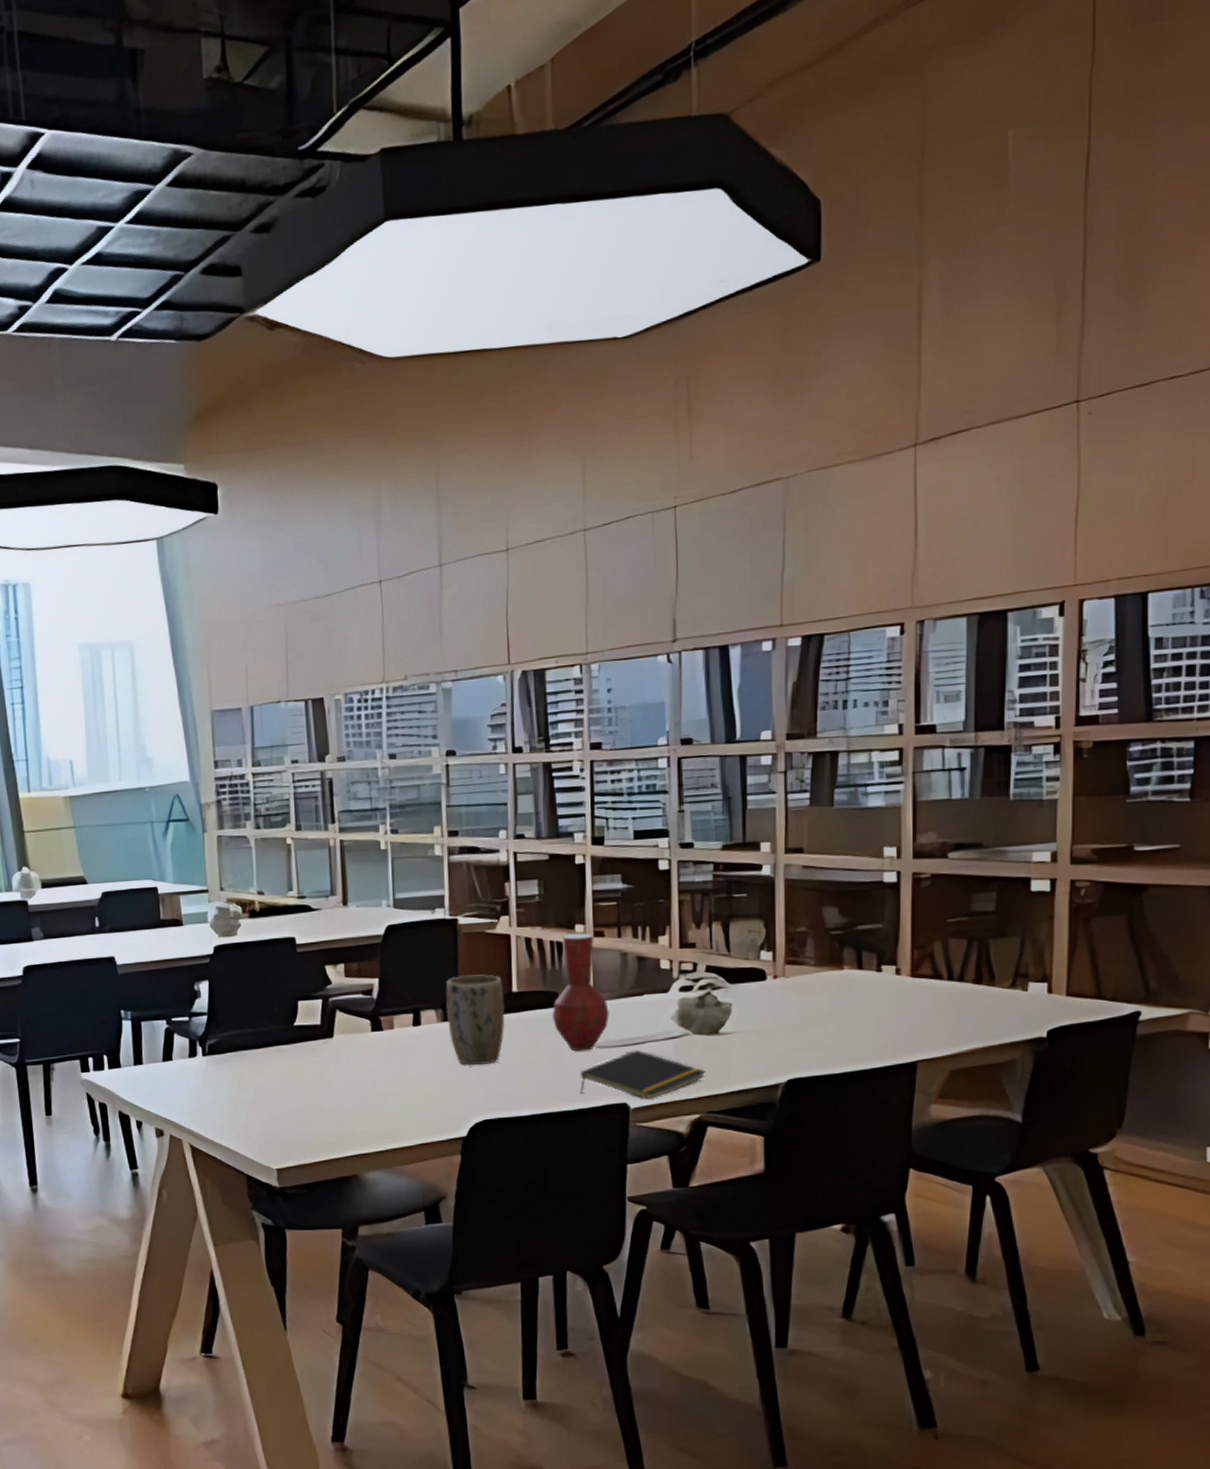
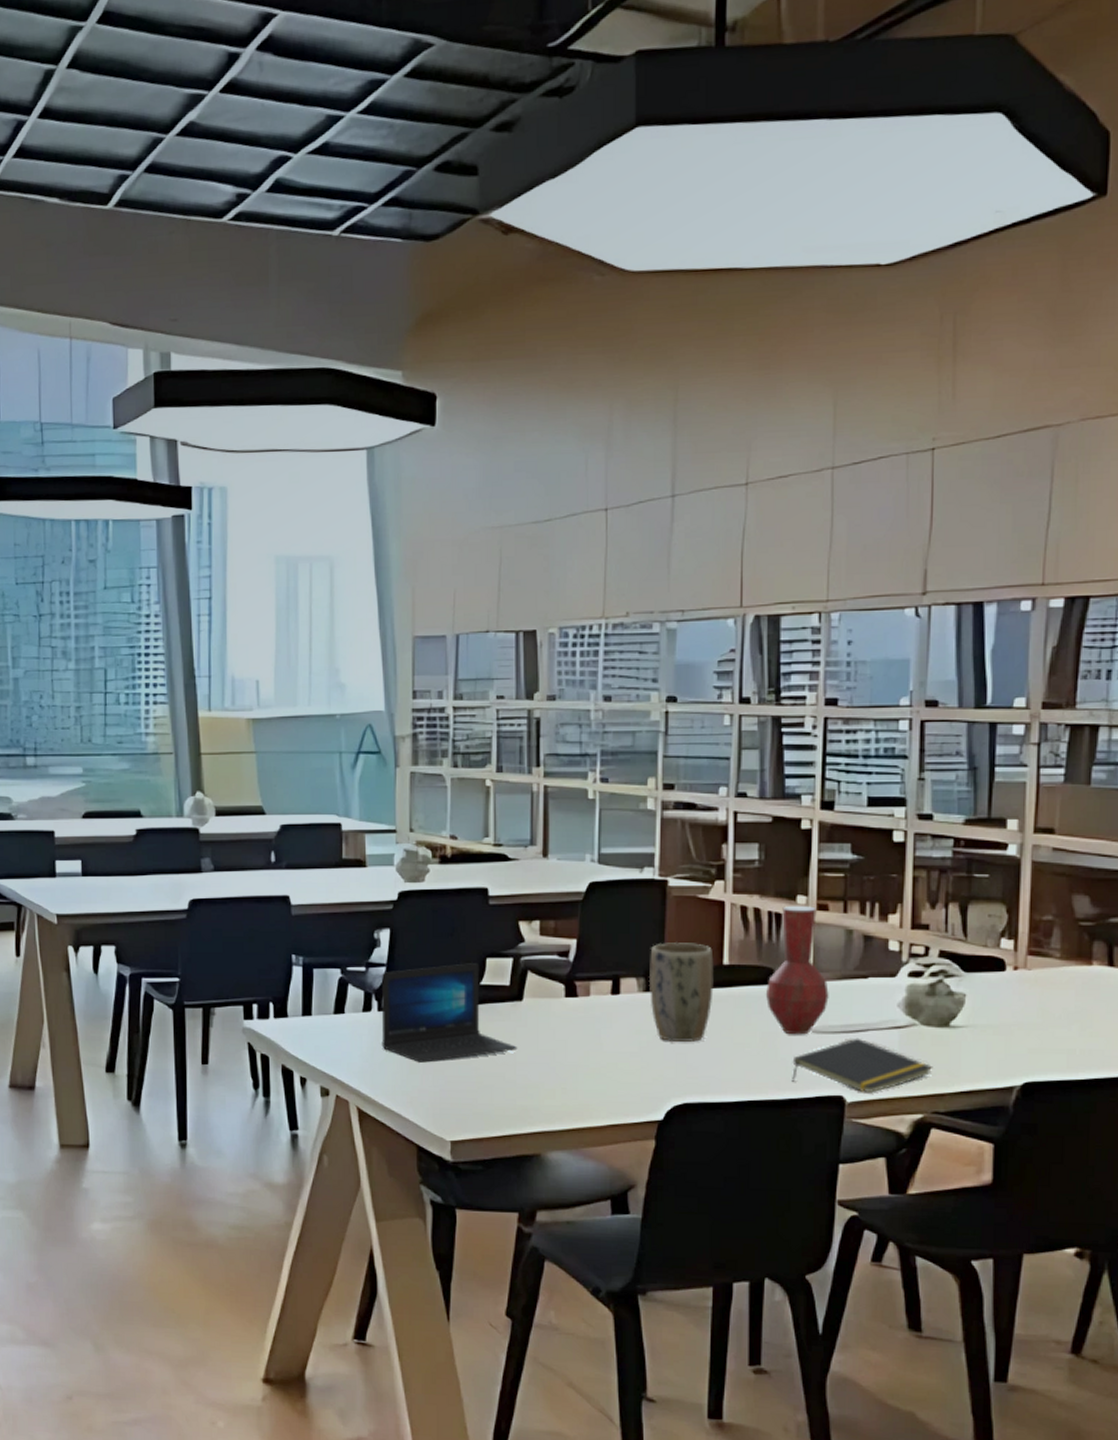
laptop: none [204,1006,332,1100] -> present [381,963,518,1063]

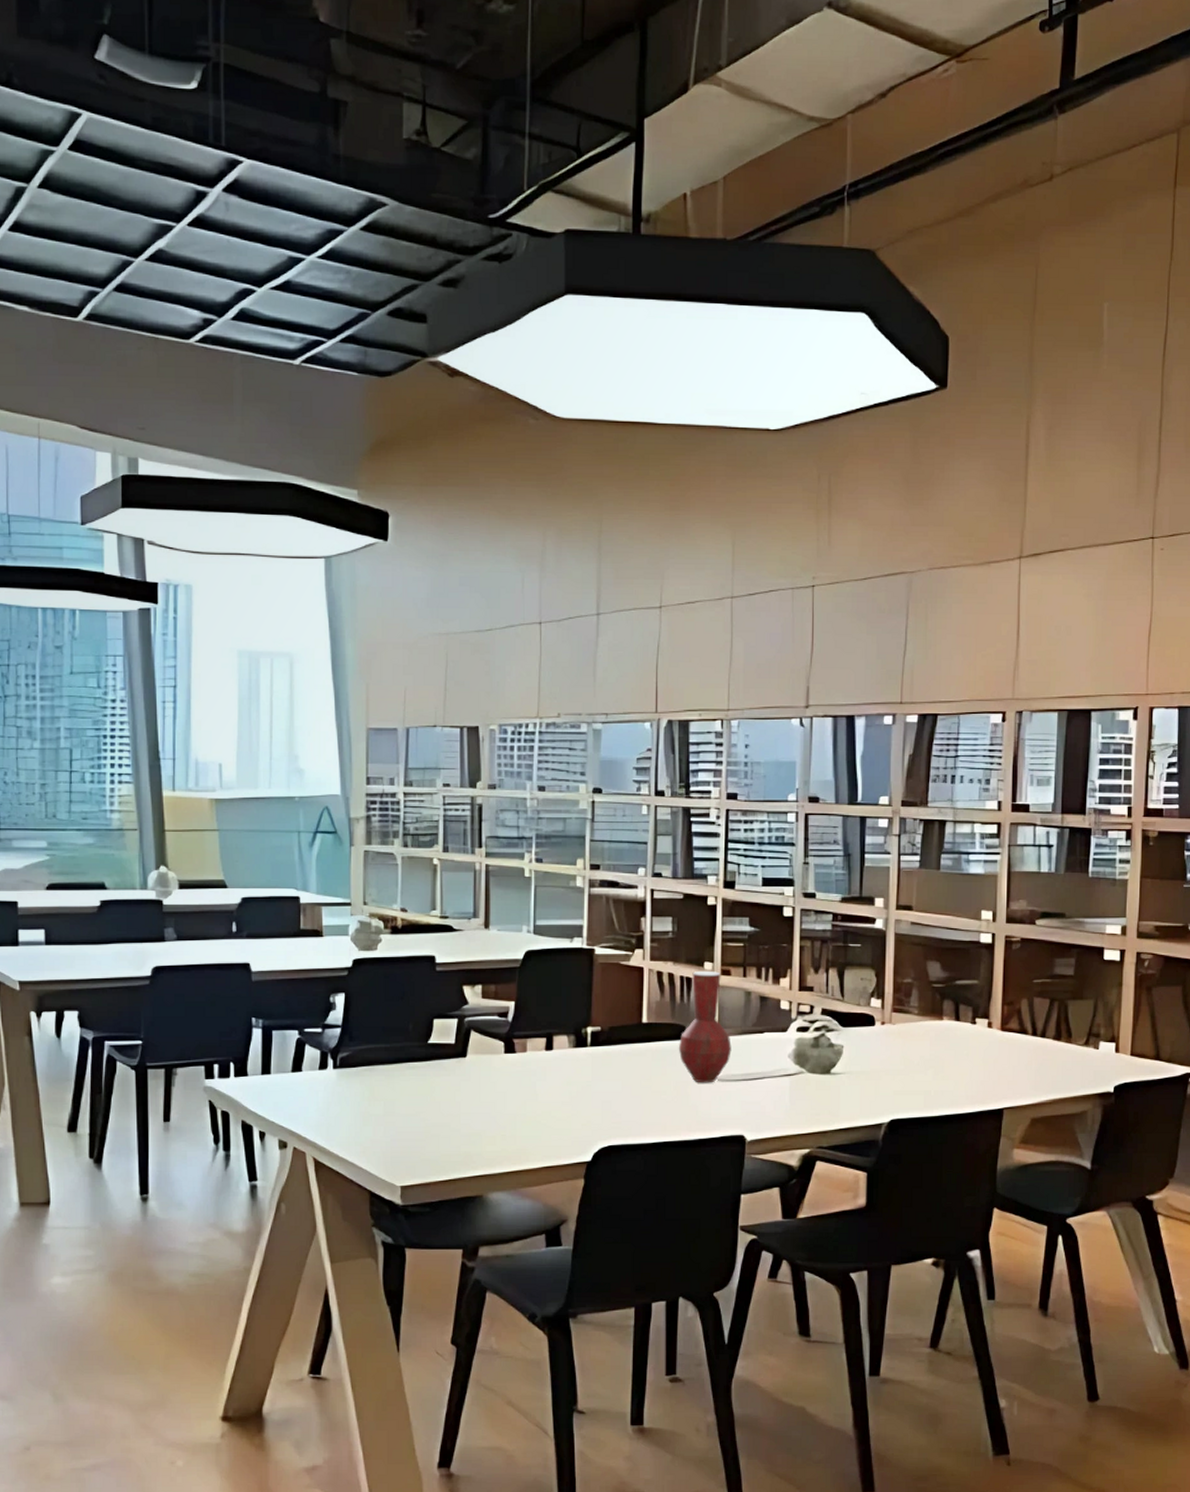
laptop: present [381,963,518,1063] -> none [337,1024,462,1115]
plant pot: present [648,943,714,1042] -> none [578,1004,634,1091]
notepad: present [792,1038,933,1092] -> none [701,1084,818,1131]

